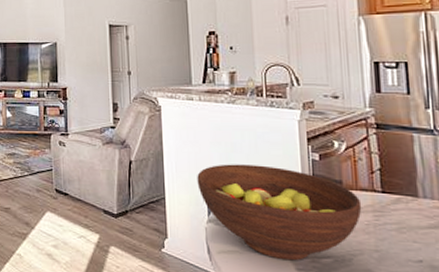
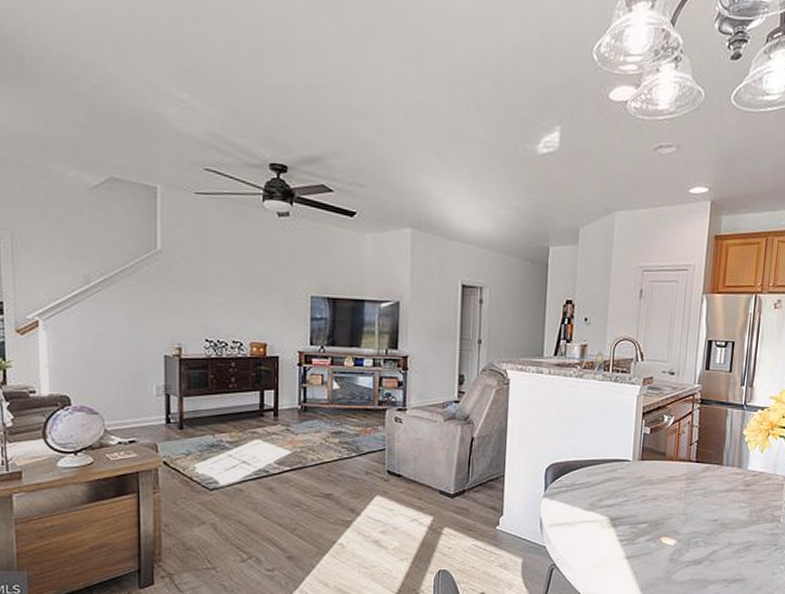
fruit bowl: present [197,164,362,261] -> none [538,439,679,528]

